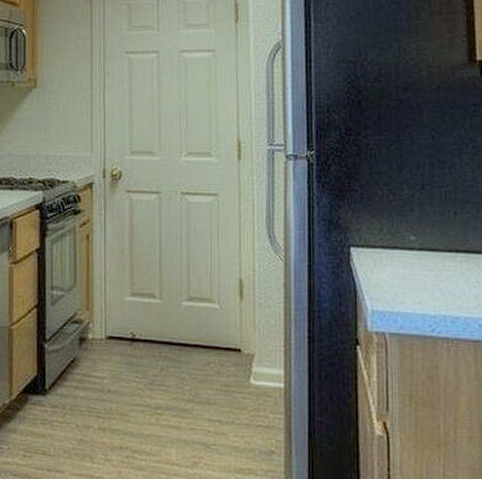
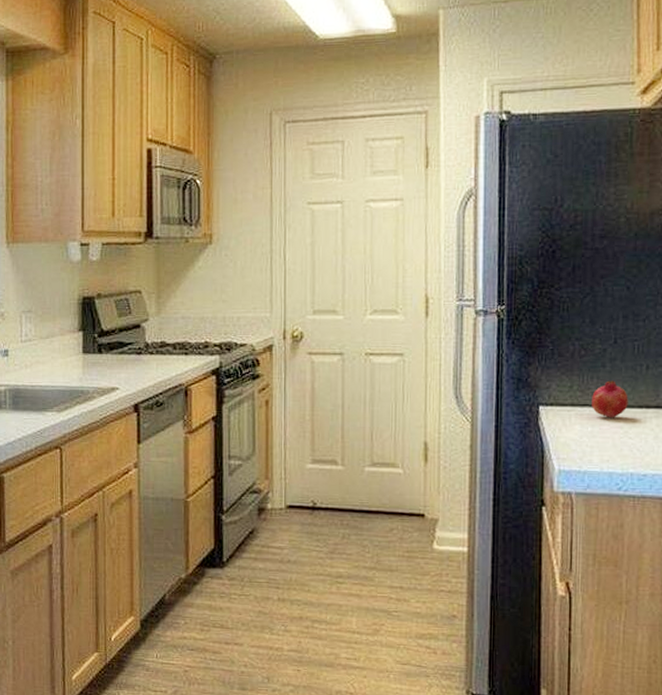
fruit: none [402,225,438,261] -> present [592,380,628,418]

